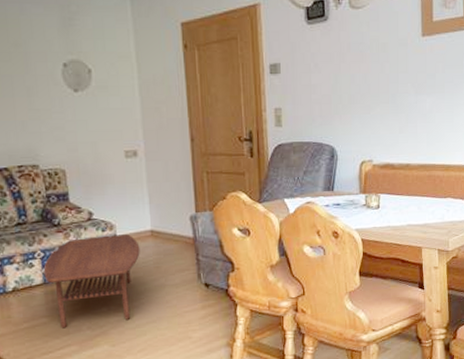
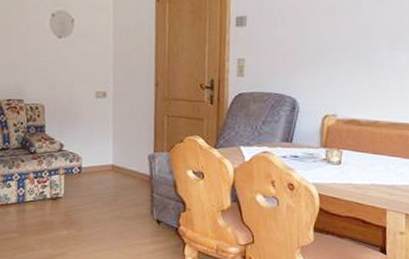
coffee table: present [43,234,140,329] -> none [18,166,101,245]

